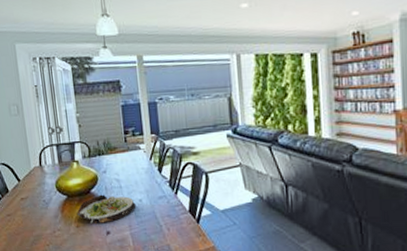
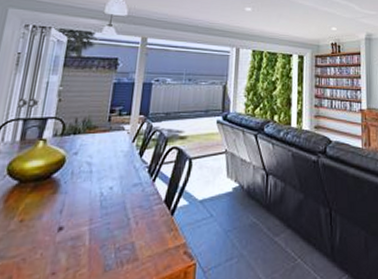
salad plate: present [77,194,136,224] -> none [25,180,105,217]

